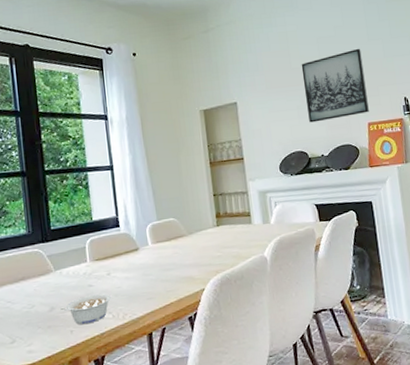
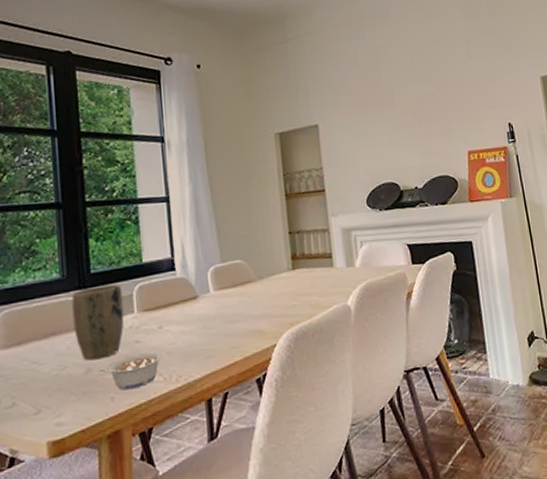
plant pot: none [36,238,79,301] -> present [72,284,125,361]
wall art: present [301,48,369,123] -> none [393,66,469,150]

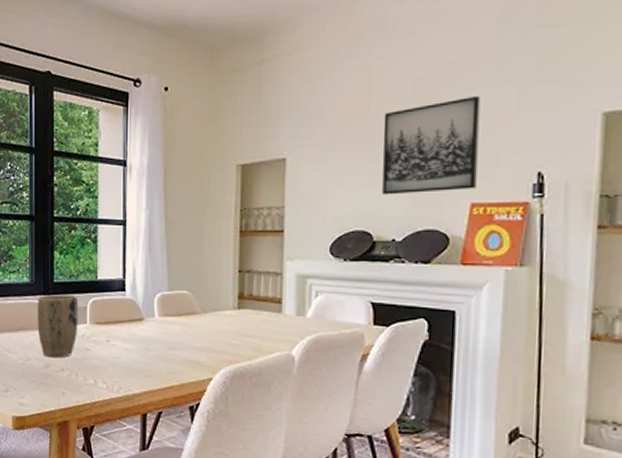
legume: present [99,351,163,390] -> none [55,360,108,390]
wall art: none [393,66,469,150] -> present [382,95,481,195]

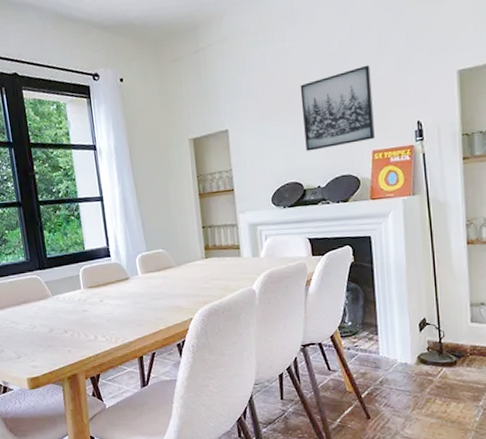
plant pot: present [37,294,79,358] -> none [35,266,74,323]

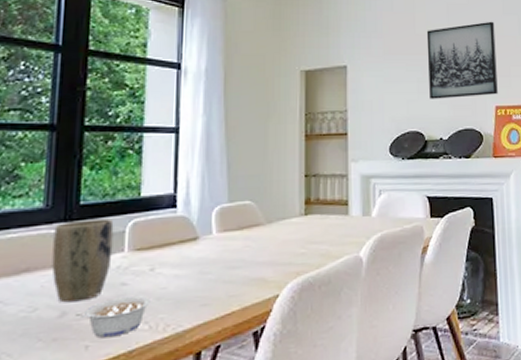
plant pot: none [35,266,74,323] -> present [51,218,114,303]
legume: none [59,319,105,346] -> present [75,296,152,338]

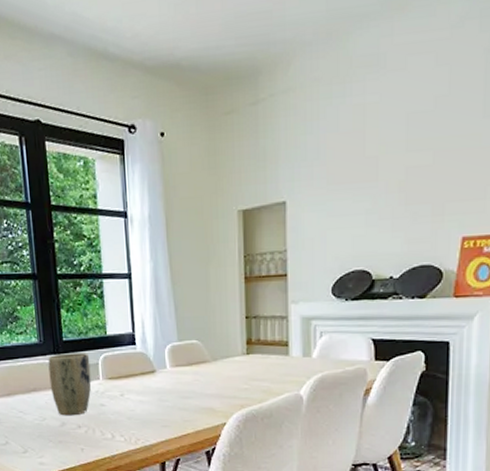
legume: present [75,296,152,338] -> none [71,415,124,444]
wall art: present [426,21,498,99] -> none [378,129,470,233]

